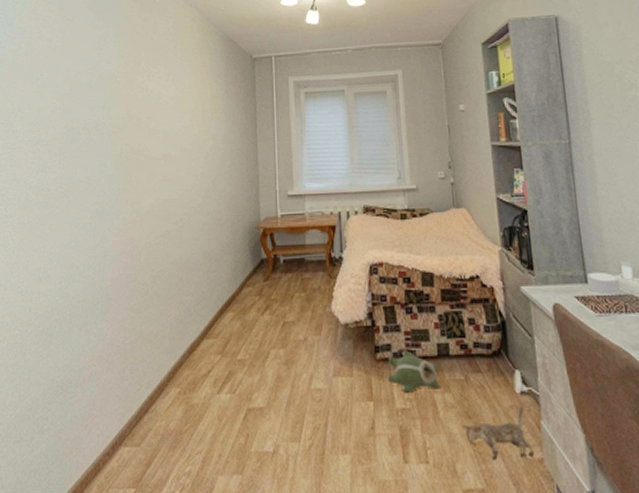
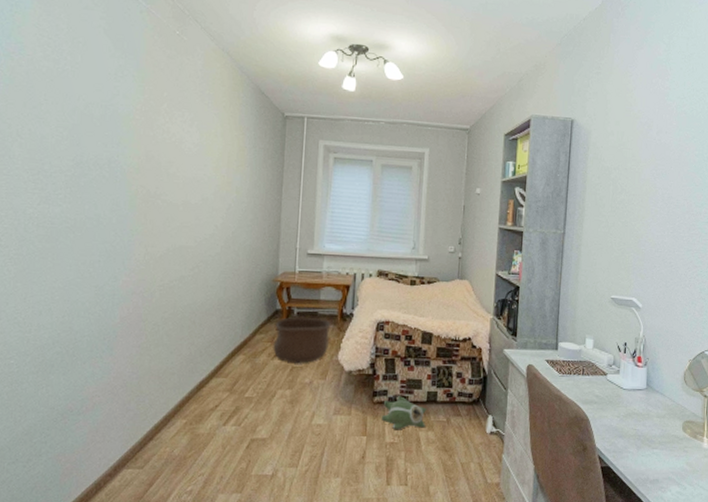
basket: none [262,264,320,317] -> present [273,316,331,363]
cat: present [462,406,534,460] -> none [439,443,493,483]

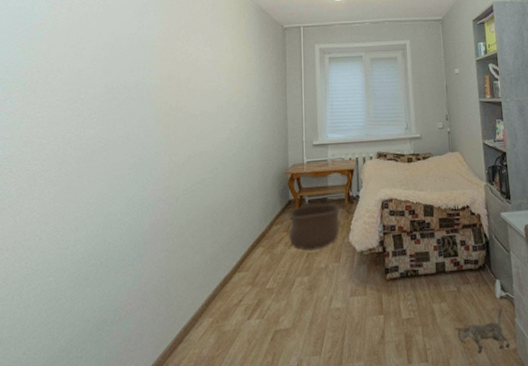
plush toy: present [381,396,428,429] -> none [395,270,438,304]
cat: none [439,443,493,483] -> present [455,308,509,353]

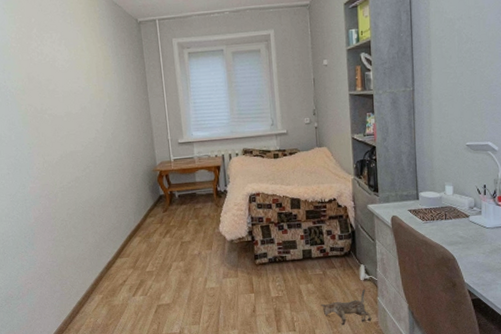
basket: present [289,203,340,249] -> none [161,197,210,239]

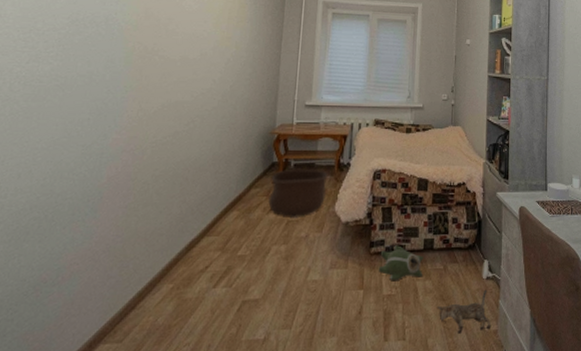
basket: none [161,197,210,239] -> present [268,168,328,216]
plush toy: none [264,256,304,285] -> present [378,245,424,280]

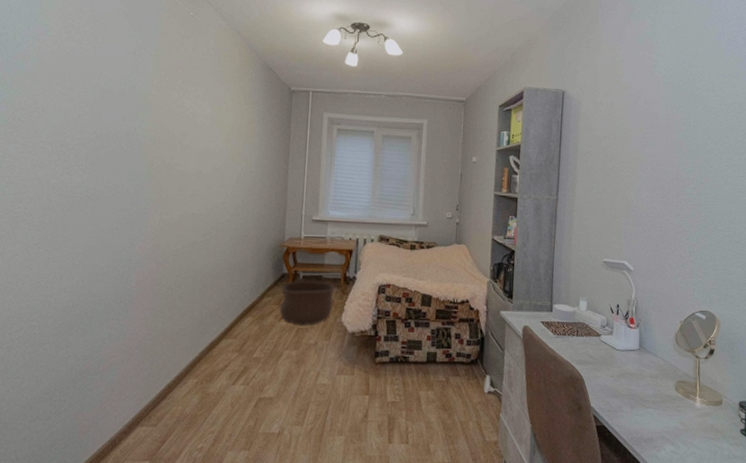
plush toy: present [378,245,424,280] -> none [382,356,427,388]
cat: present [437,289,490,334] -> none [439,403,491,442]

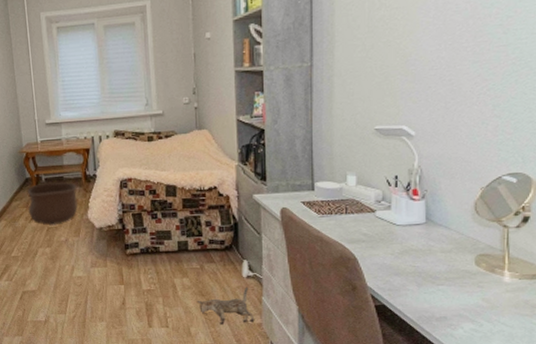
cat: none [439,403,491,442] -> present [196,287,254,324]

